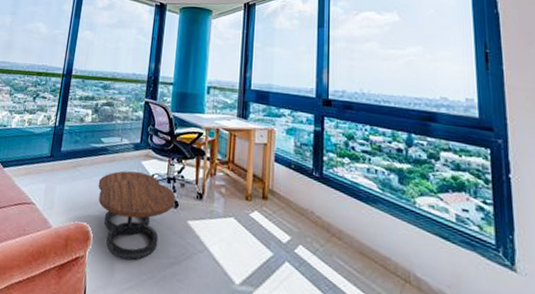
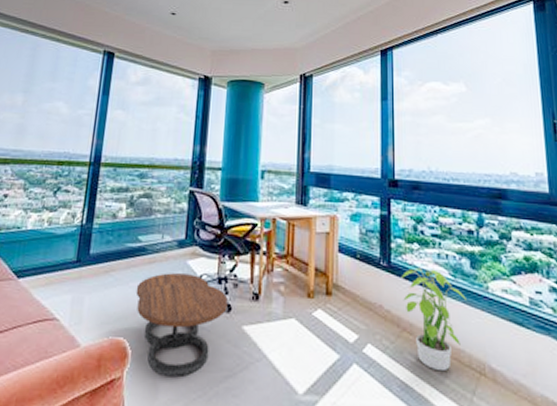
potted plant: none [332,177,394,276] -> present [401,265,466,372]

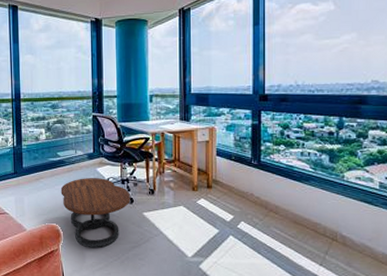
potted plant: present [401,265,466,372] -> none [269,162,324,239]

